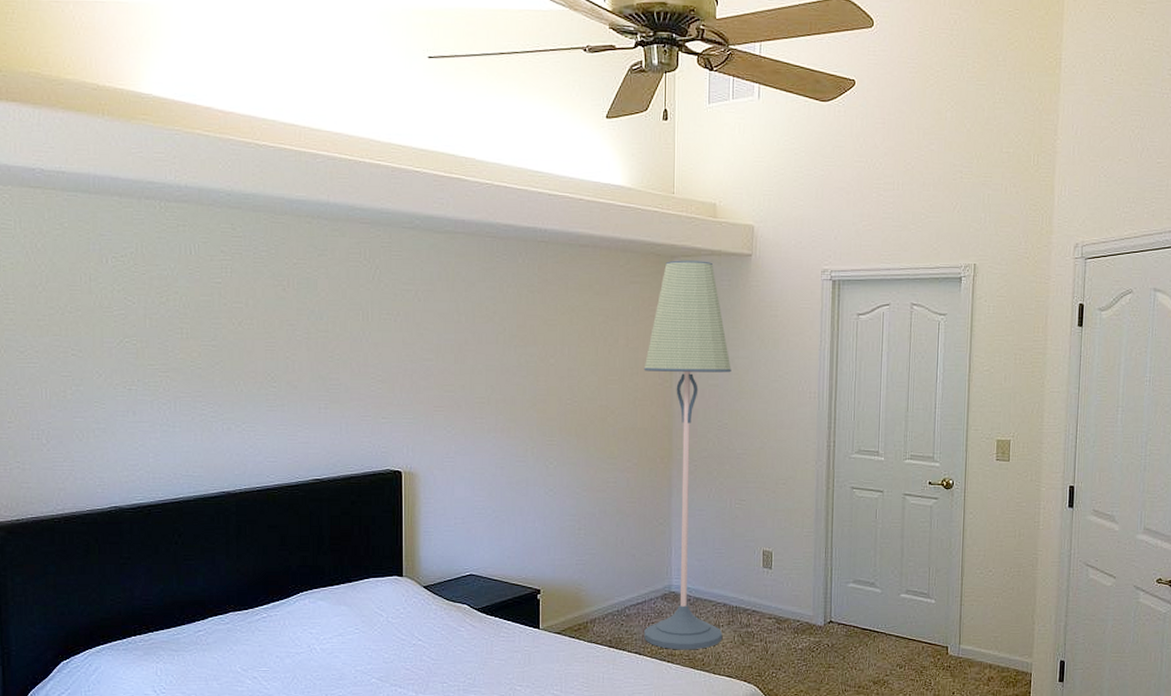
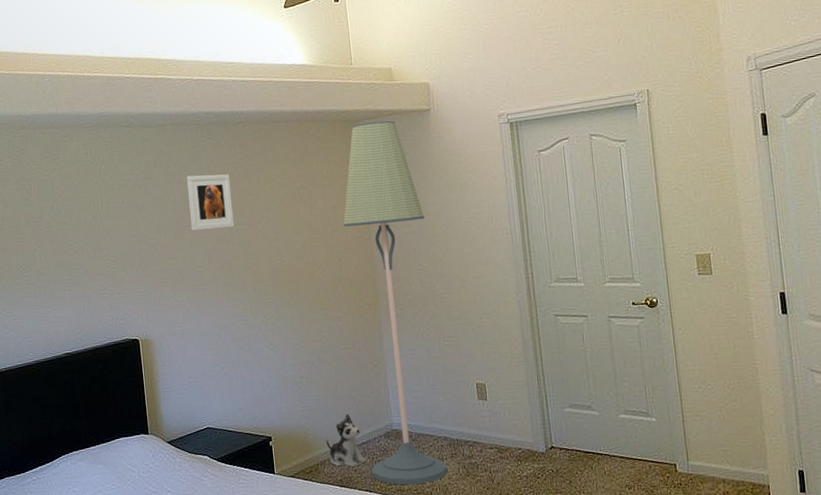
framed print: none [474,294,524,358] -> present [186,174,235,231]
plush toy: none [599,571,640,627] -> present [326,413,367,467]

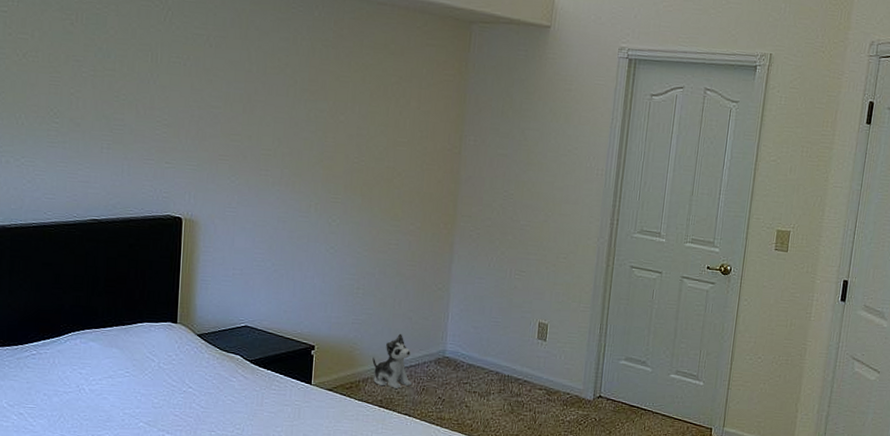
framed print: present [186,174,235,231] -> none [263,44,318,113]
floor lamp: present [343,120,448,485] -> none [415,26,522,415]

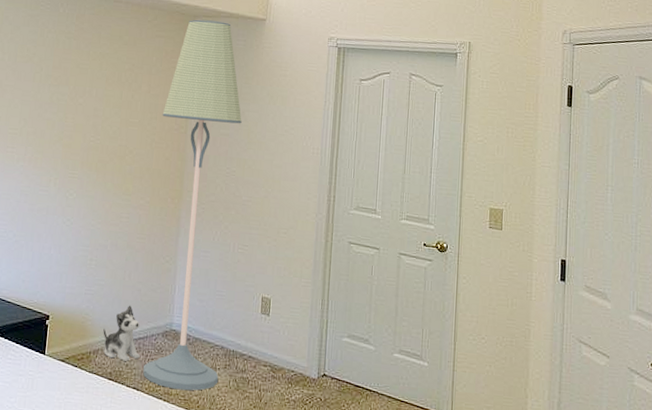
floor lamp: none [415,26,522,415] -> present [143,19,242,391]

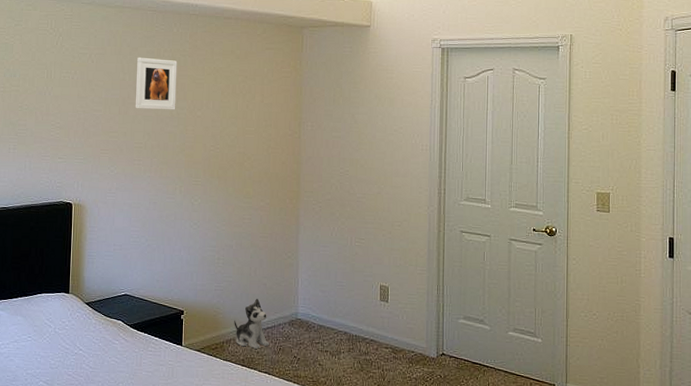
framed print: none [12,36,62,96] -> present [135,57,178,110]
floor lamp: present [143,19,242,391] -> none [273,30,352,373]

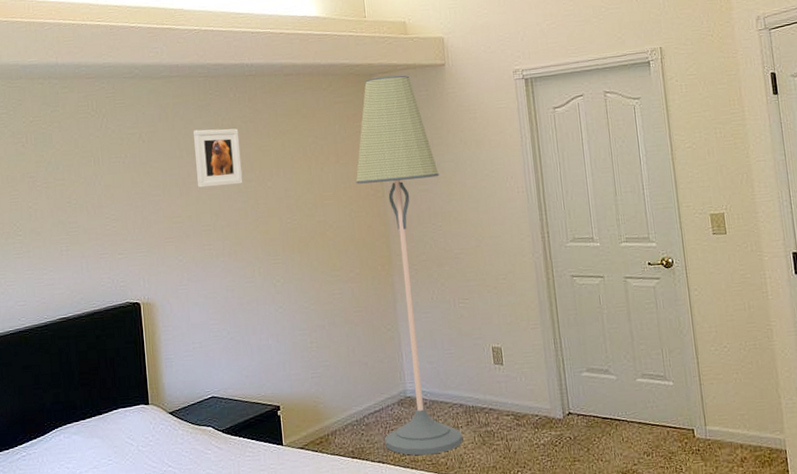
plush toy: present [234,298,269,349] -> none [337,380,379,437]
floor lamp: none [273,30,352,373] -> present [355,75,463,456]

